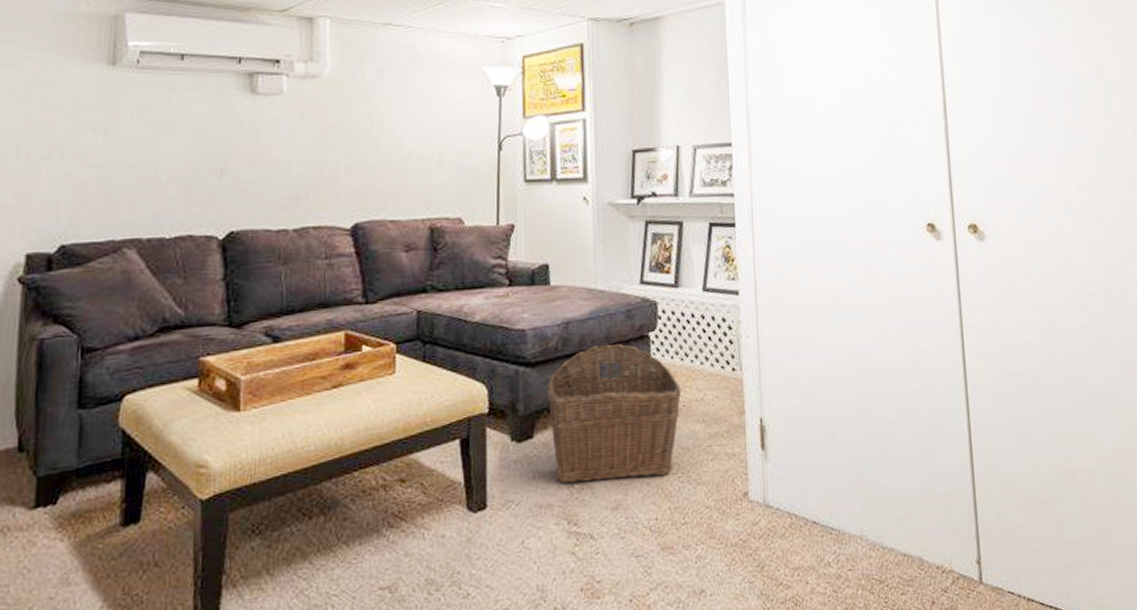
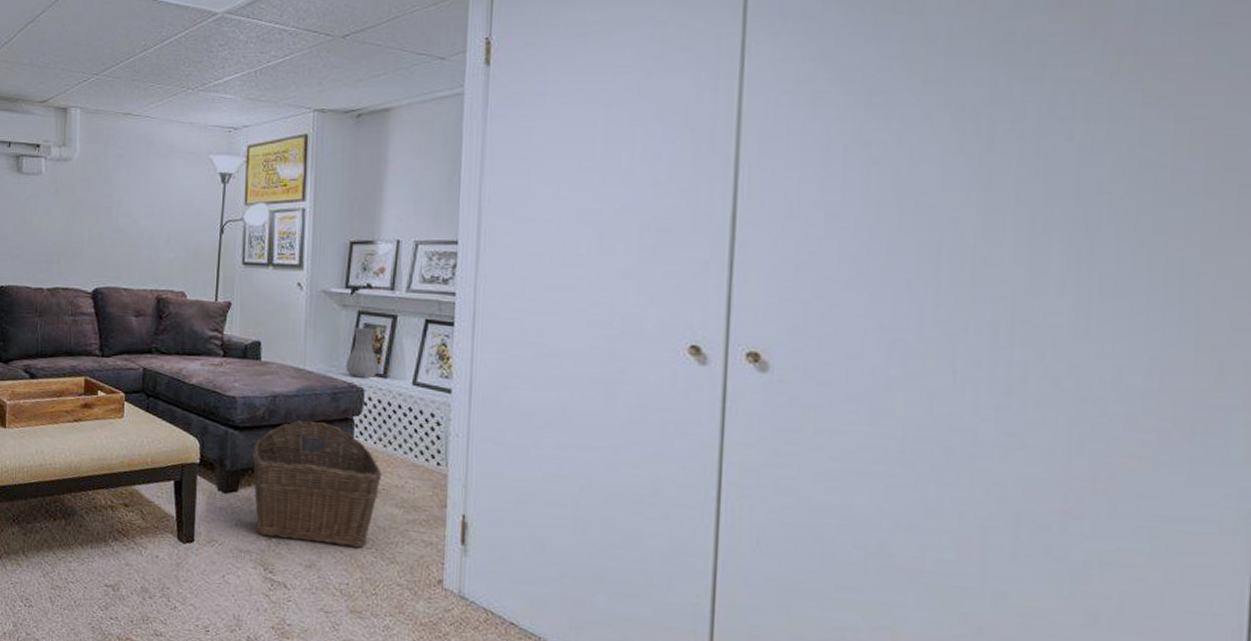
vase: none [637,237,670,291] -> present [346,326,379,378]

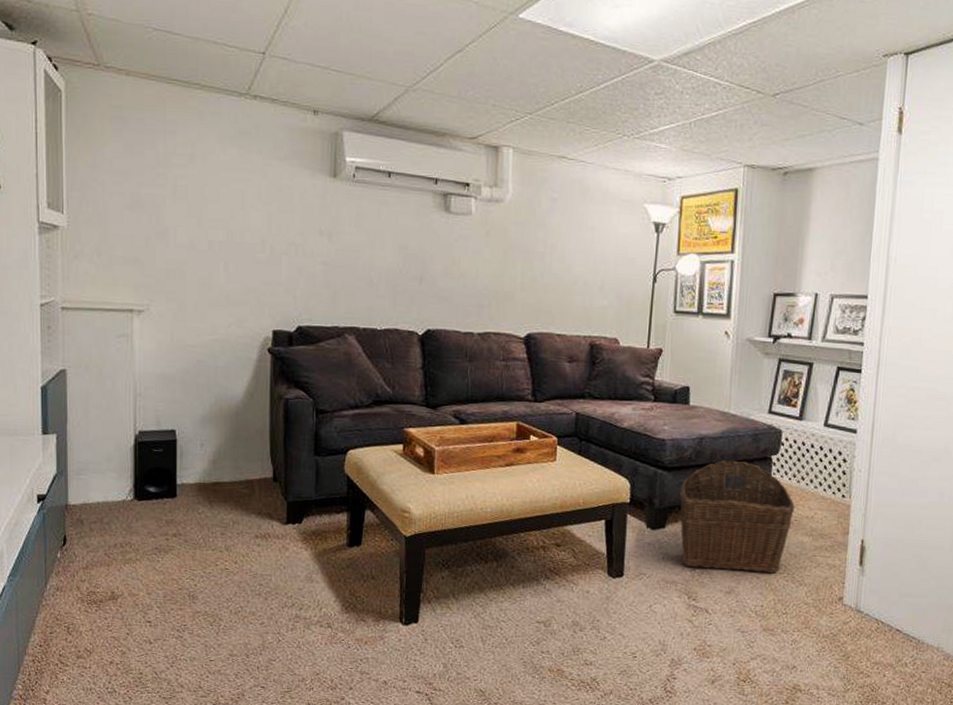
vase: present [346,326,379,378] -> none [766,373,796,421]

